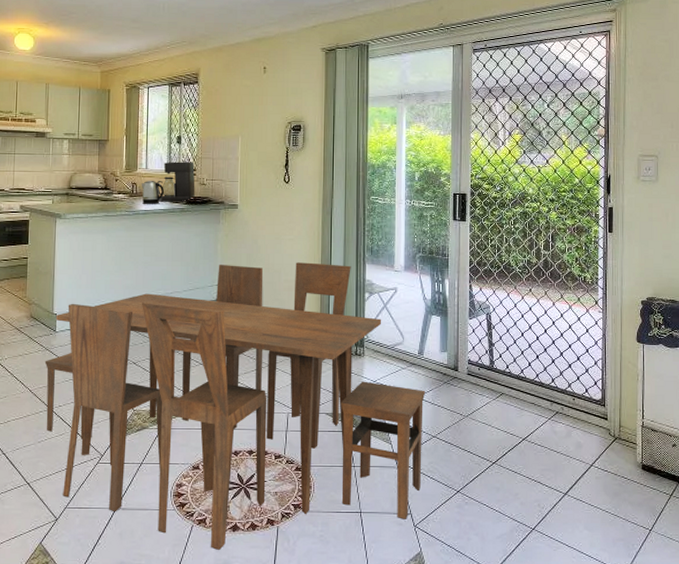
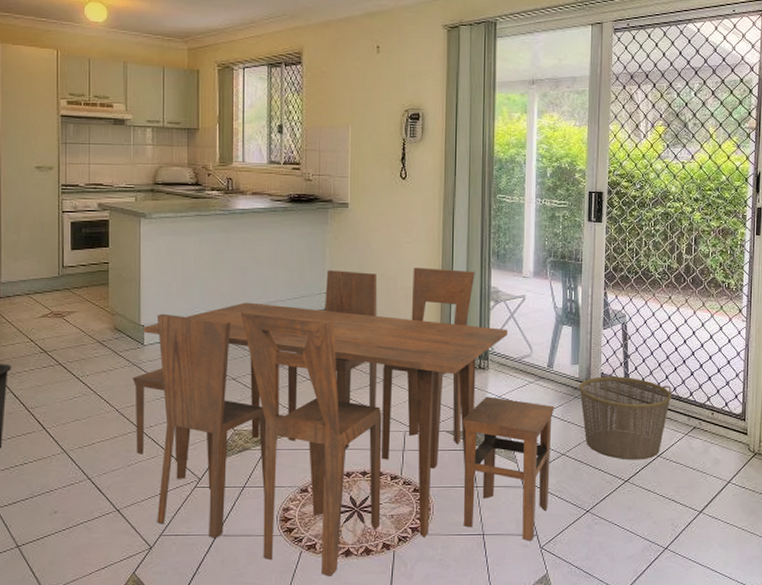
kettle: present [142,181,164,204] -> none [238,176,264,202]
coffee maker: present [157,161,195,202] -> none [256,154,300,200]
basket: none [447,363,534,443] -> present [578,376,672,460]

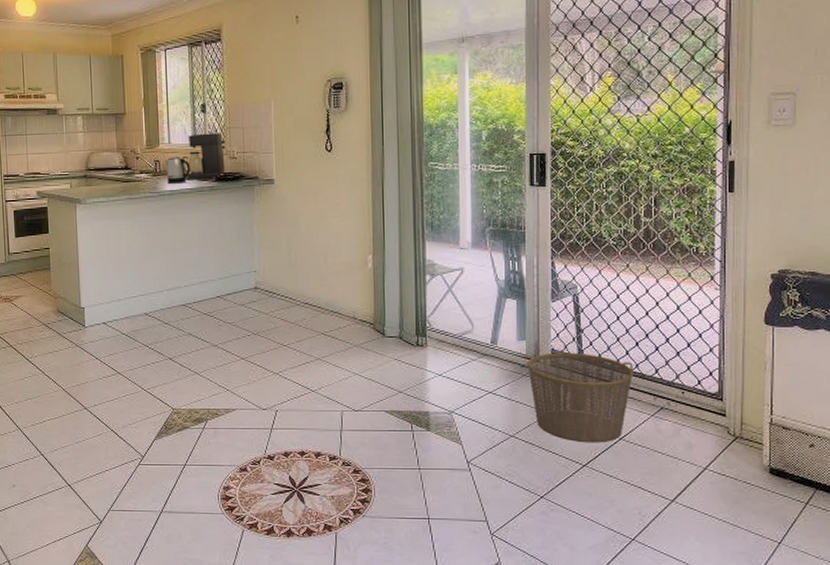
dining table: present [132,267,555,576] -> none [76,242,501,556]
kettle: none [238,176,264,202] -> present [165,157,190,184]
coffee maker: none [256,154,300,200] -> present [182,133,225,180]

